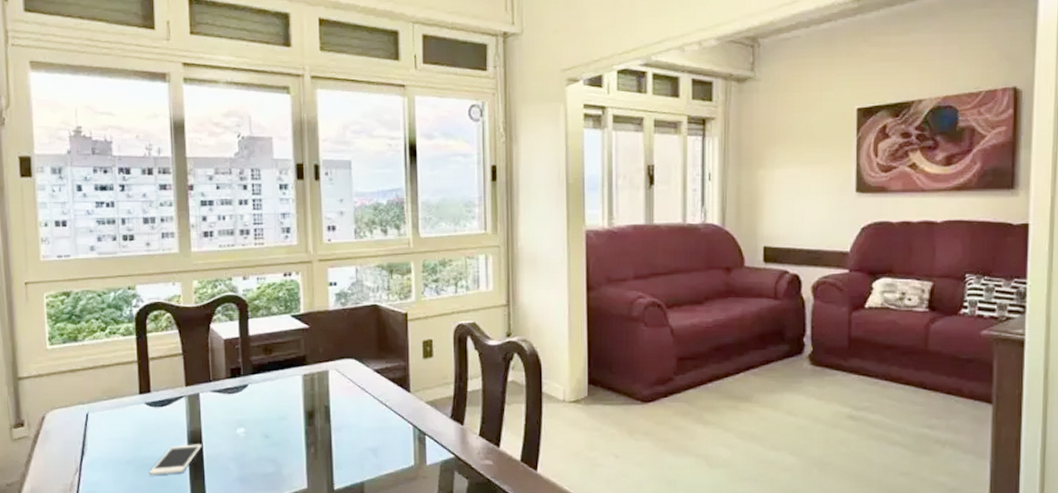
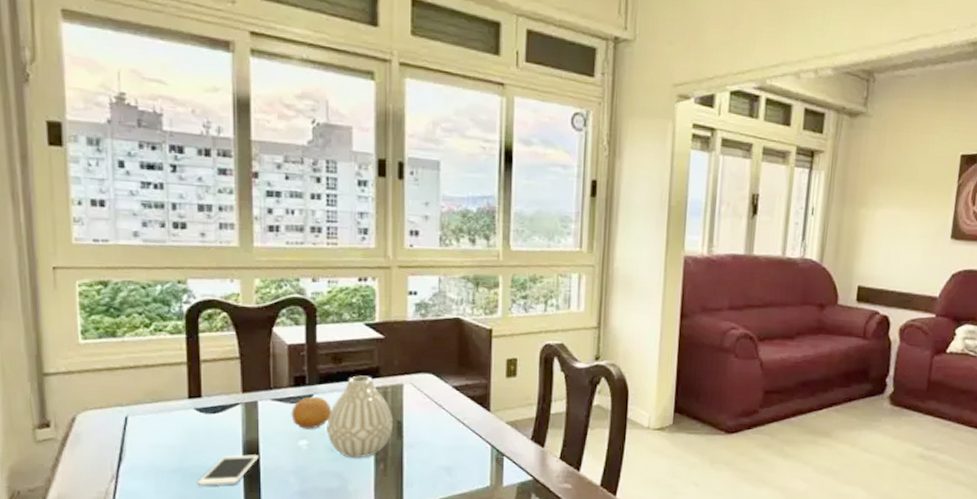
fruit: none [229,386,264,418] -> present [291,396,331,429]
vase: none [261,364,322,444] -> present [326,375,394,459]

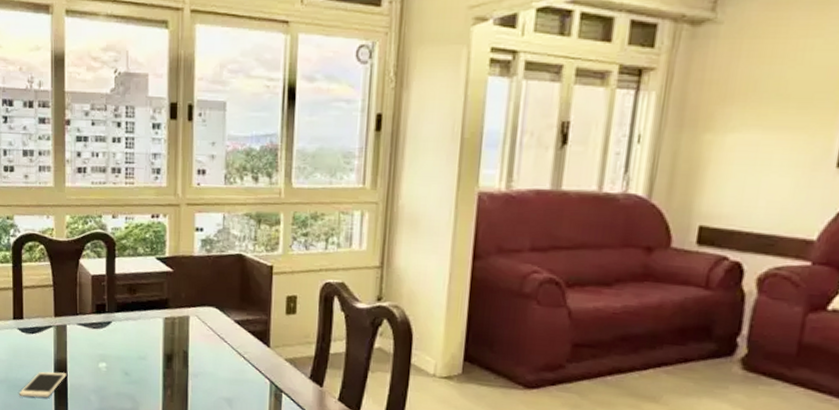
fruit: present [291,396,331,429] -> none [93,323,126,353]
vase: present [326,375,394,459] -> none [122,306,180,383]

